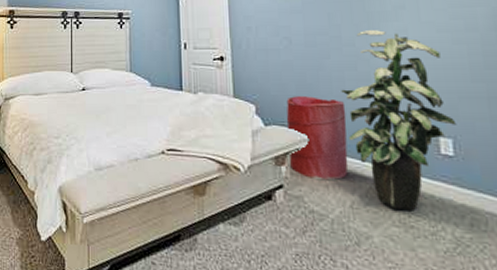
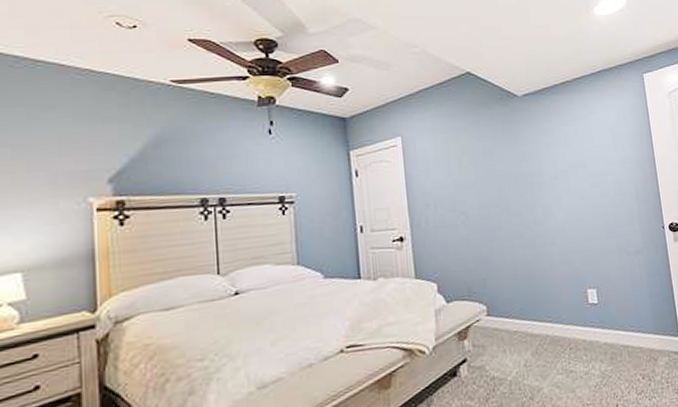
laundry hamper: present [286,96,349,181] -> none [466,267,521,348]
indoor plant: present [341,30,457,210] -> none [512,200,599,359]

